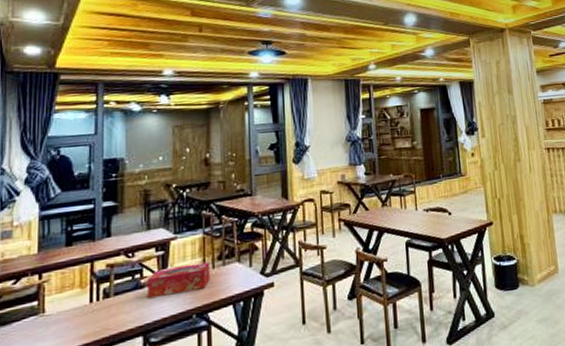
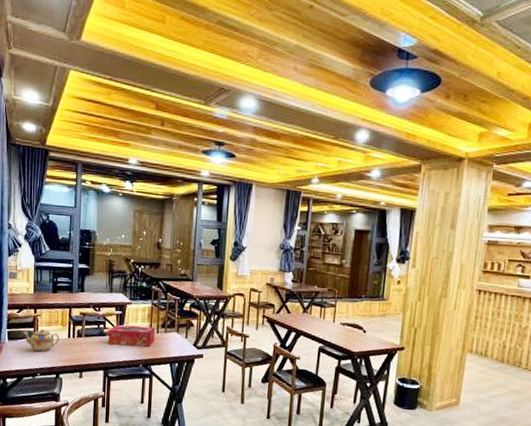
teapot: none [19,299,76,334] -> present [22,329,59,352]

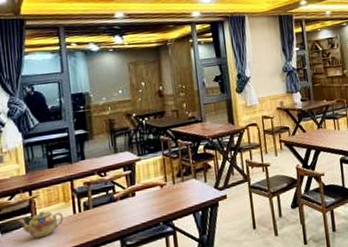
tissue box: present [108,325,155,347] -> none [119,179,172,209]

